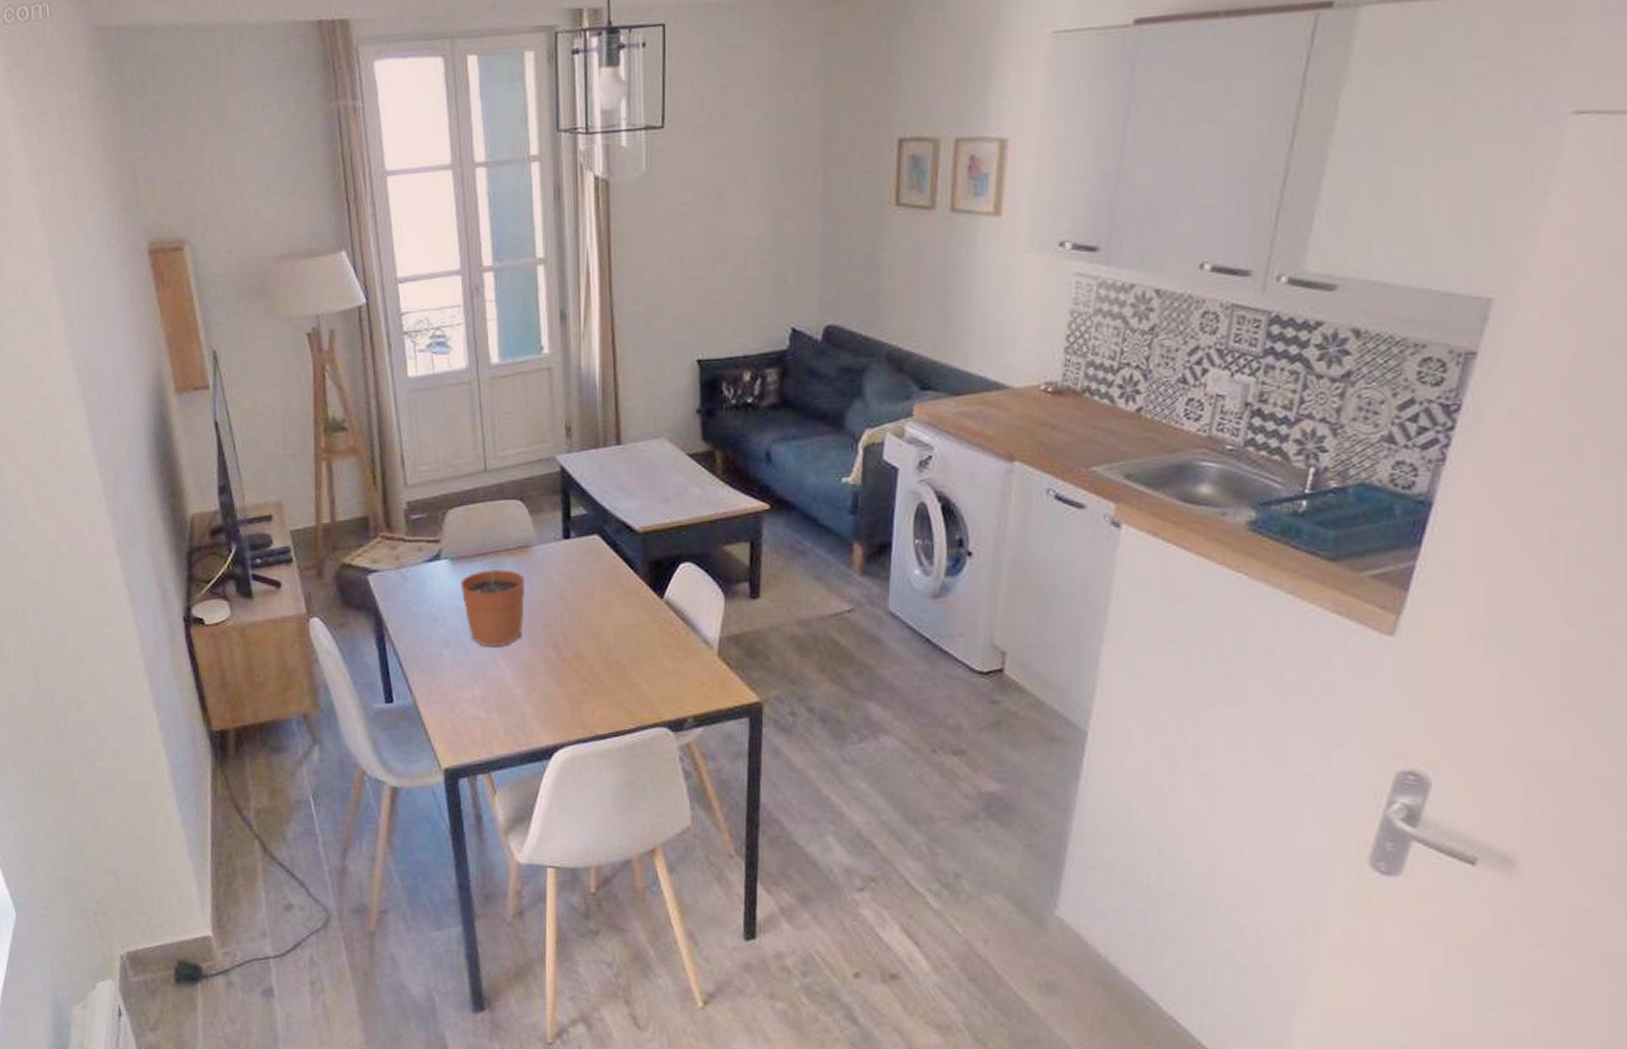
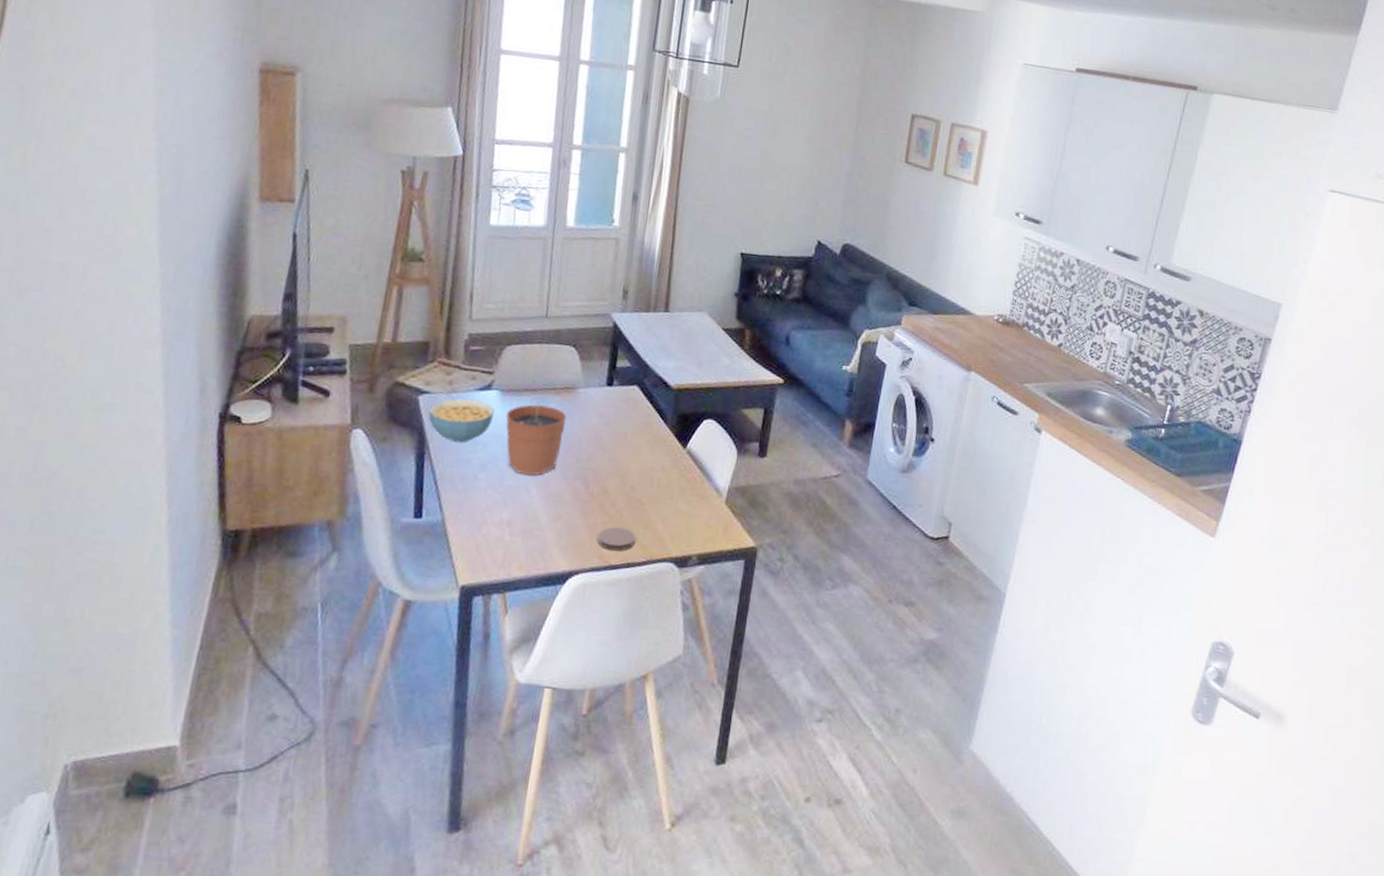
cereal bowl: none [380,572,447,621] -> present [428,398,494,443]
coaster: none [578,694,621,719] -> present [597,527,636,551]

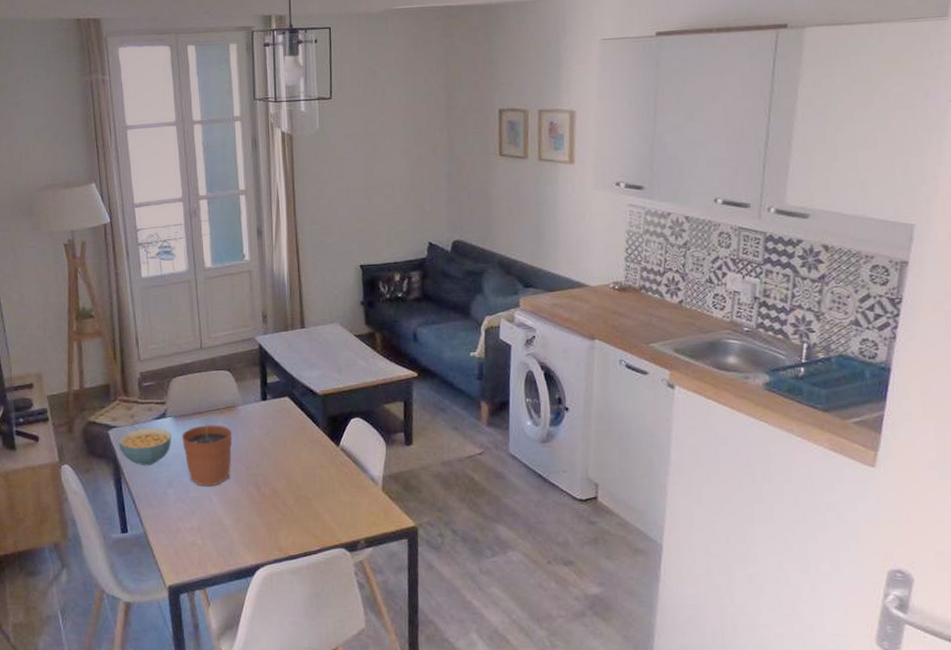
coaster: present [597,527,636,551] -> none [275,522,309,543]

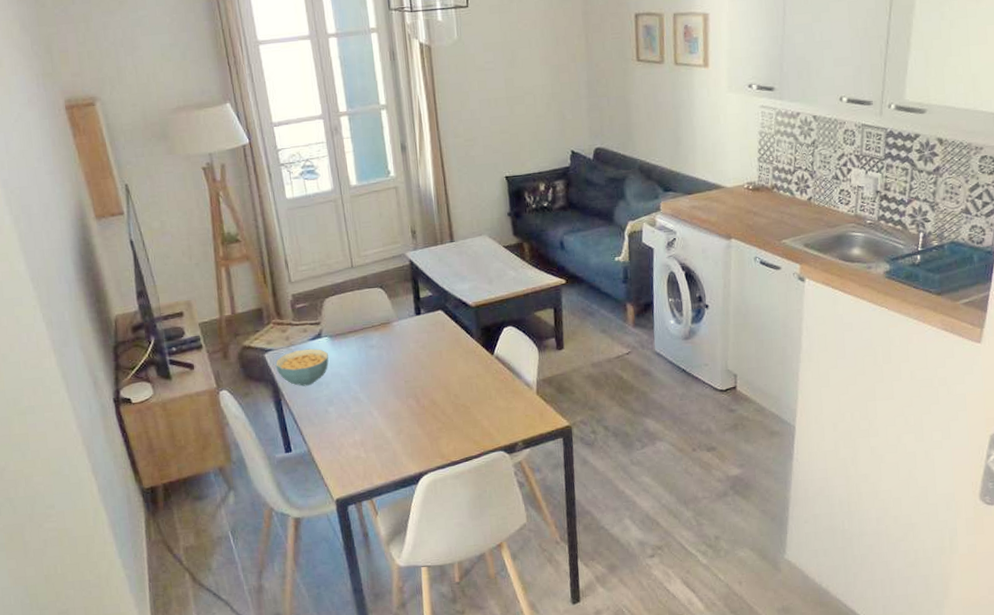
plant pot: present [181,409,233,487] -> none [338,326,390,402]

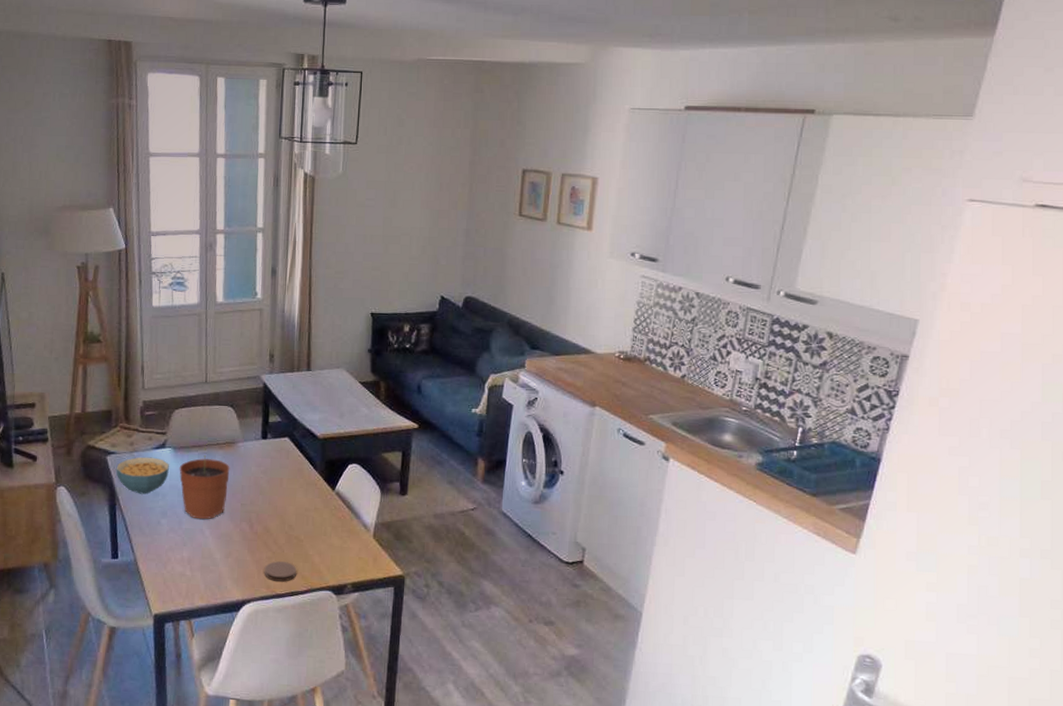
plant pot: none [338,326,390,402] -> present [179,443,230,520]
coaster: none [436,430,469,450] -> present [264,561,297,582]

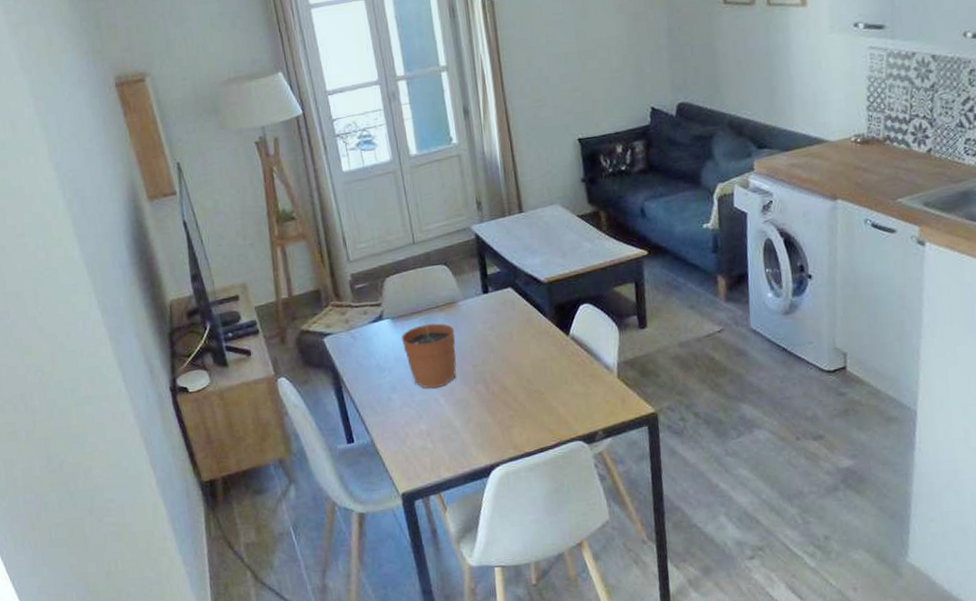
cereal bowl: present [116,456,169,495] -> none [335,331,391,373]
coaster: present [264,561,297,582] -> none [508,418,543,440]

